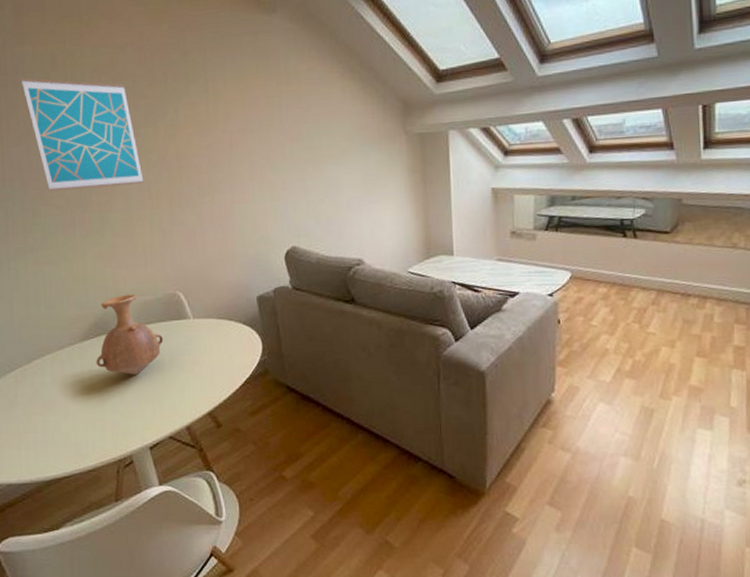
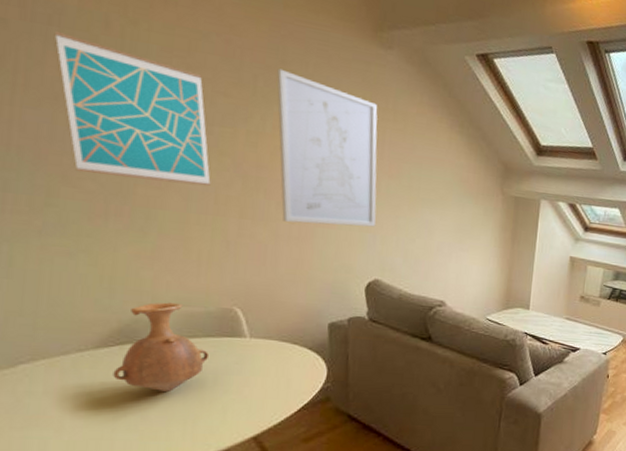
wall art: none [181,60,286,204] -> present [276,68,378,227]

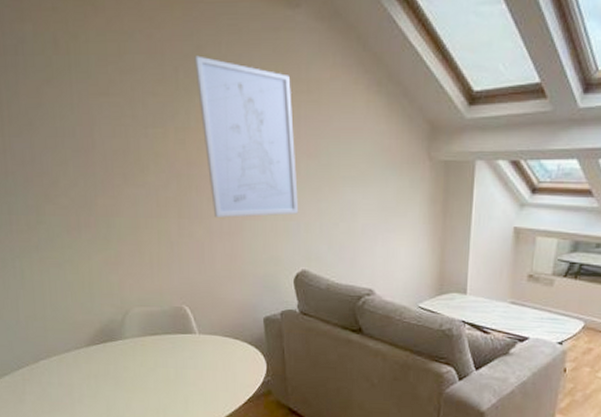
wall art: present [54,31,211,187] -> none [21,60,152,190]
vase: present [113,302,209,392] -> none [102,303,168,384]

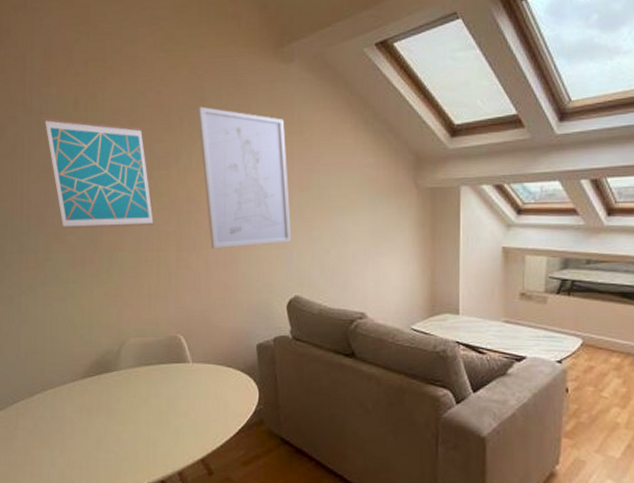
wall art: none [21,60,152,190] -> present [44,118,154,229]

